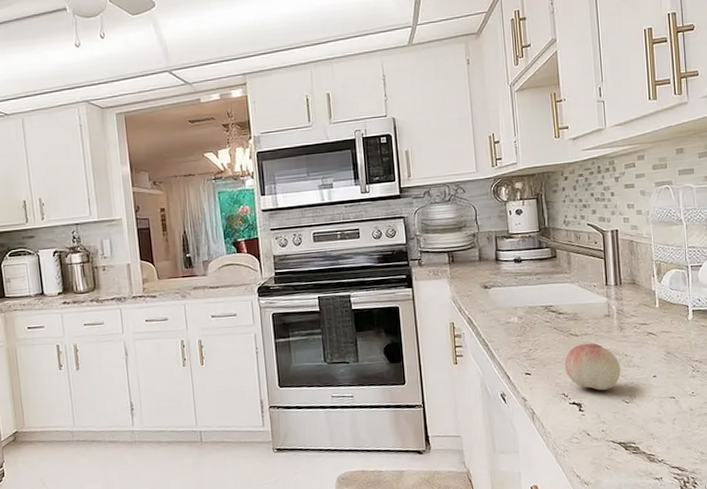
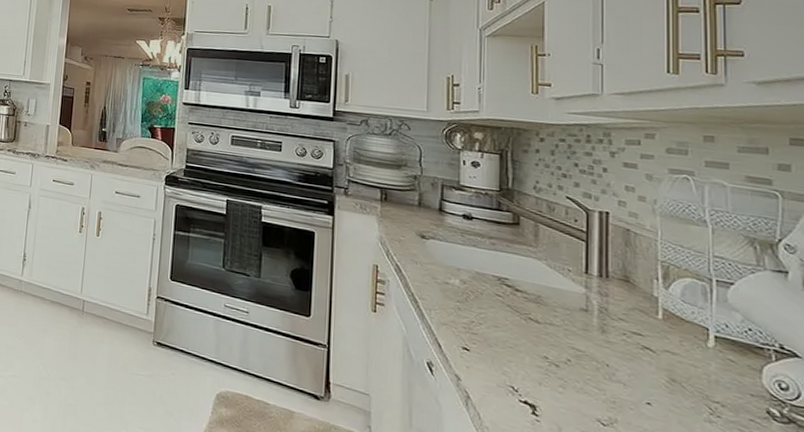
fruit: present [564,342,621,391] -> none [517,333,598,401]

